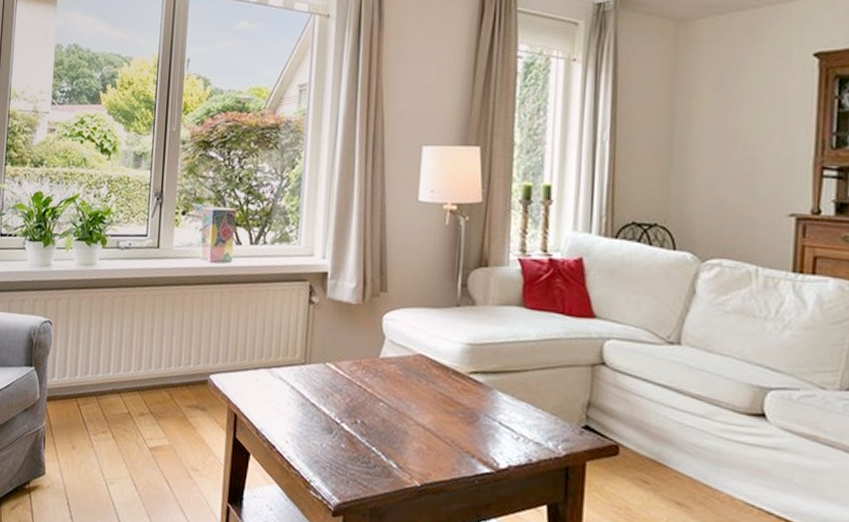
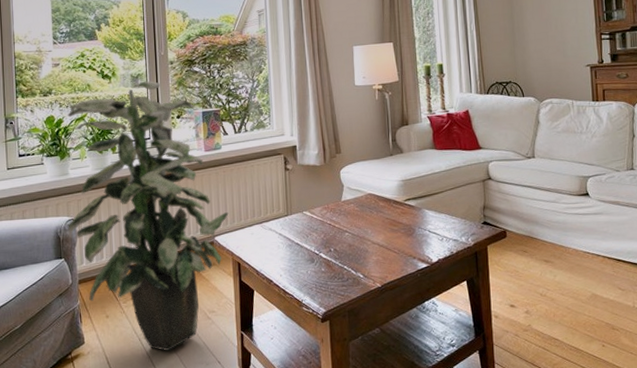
indoor plant: none [42,162,231,507] -> present [68,81,229,351]

